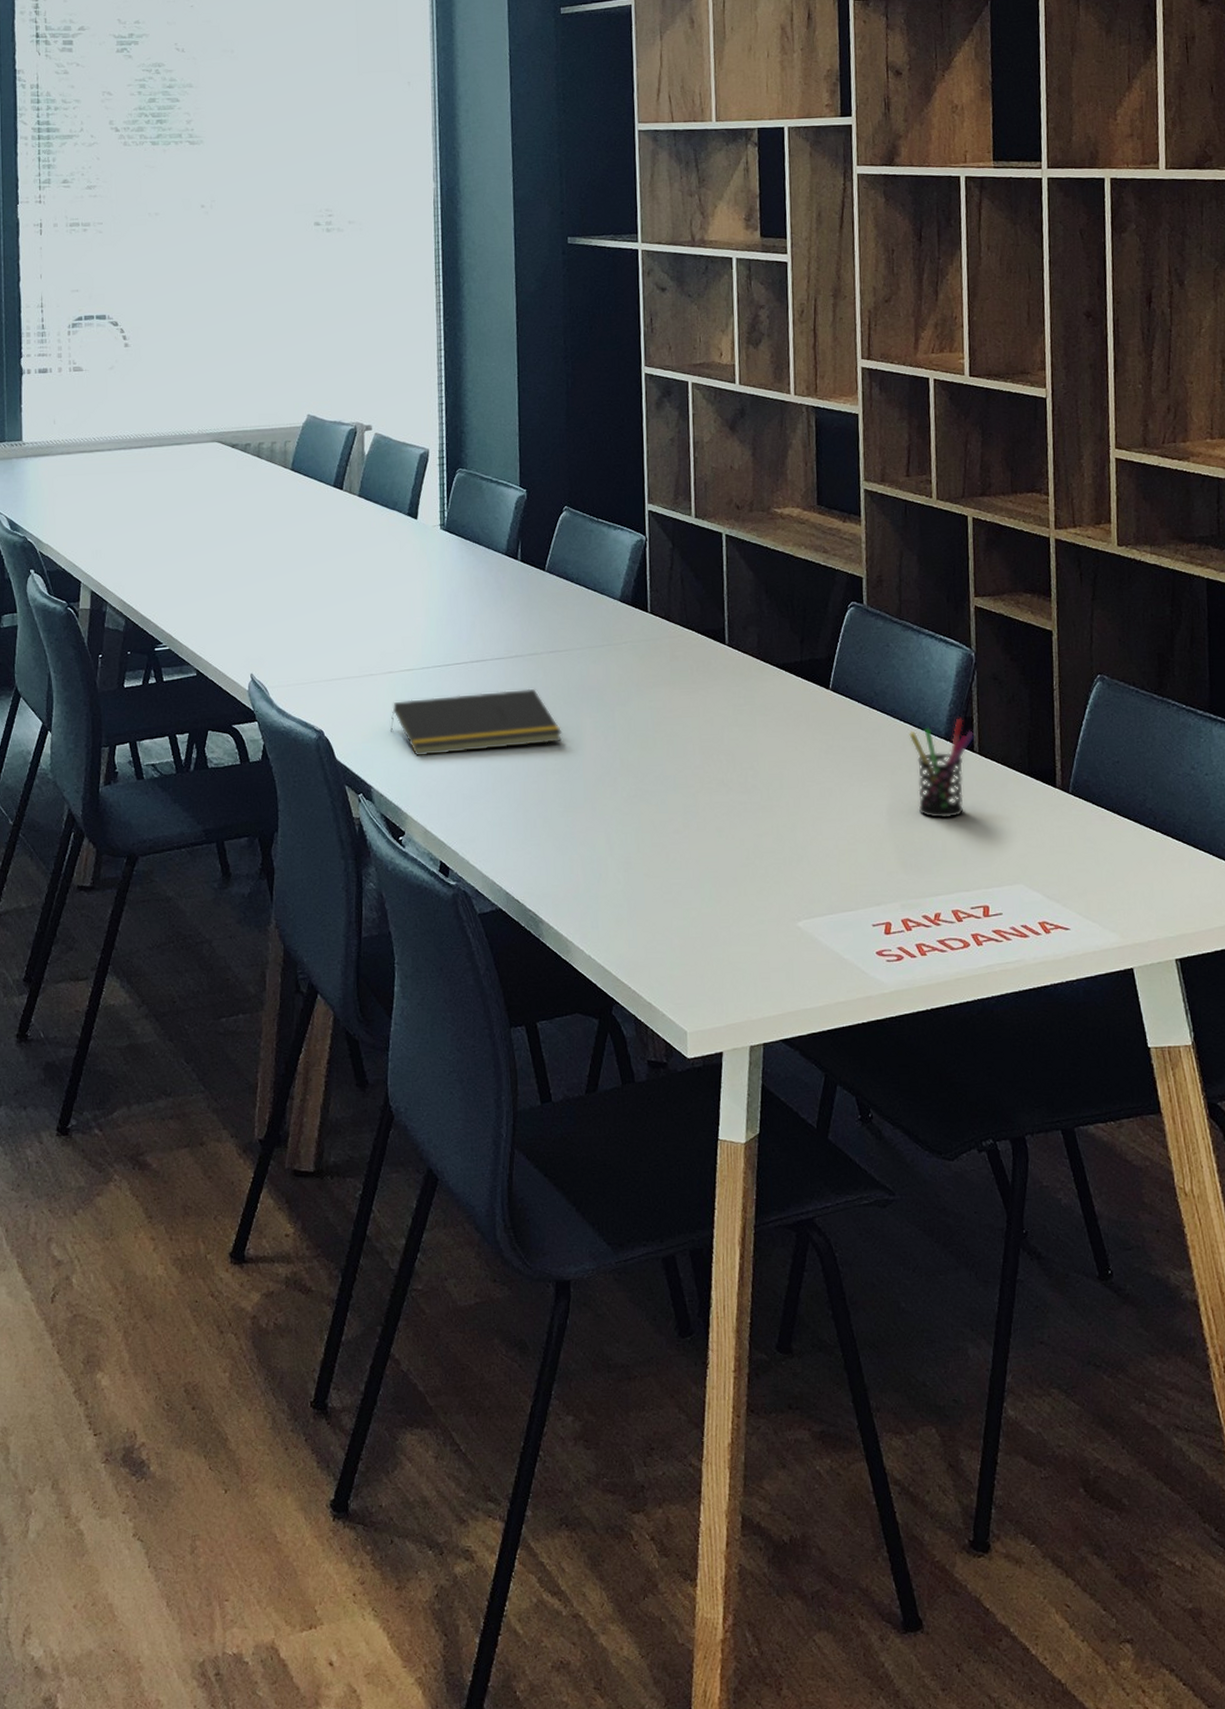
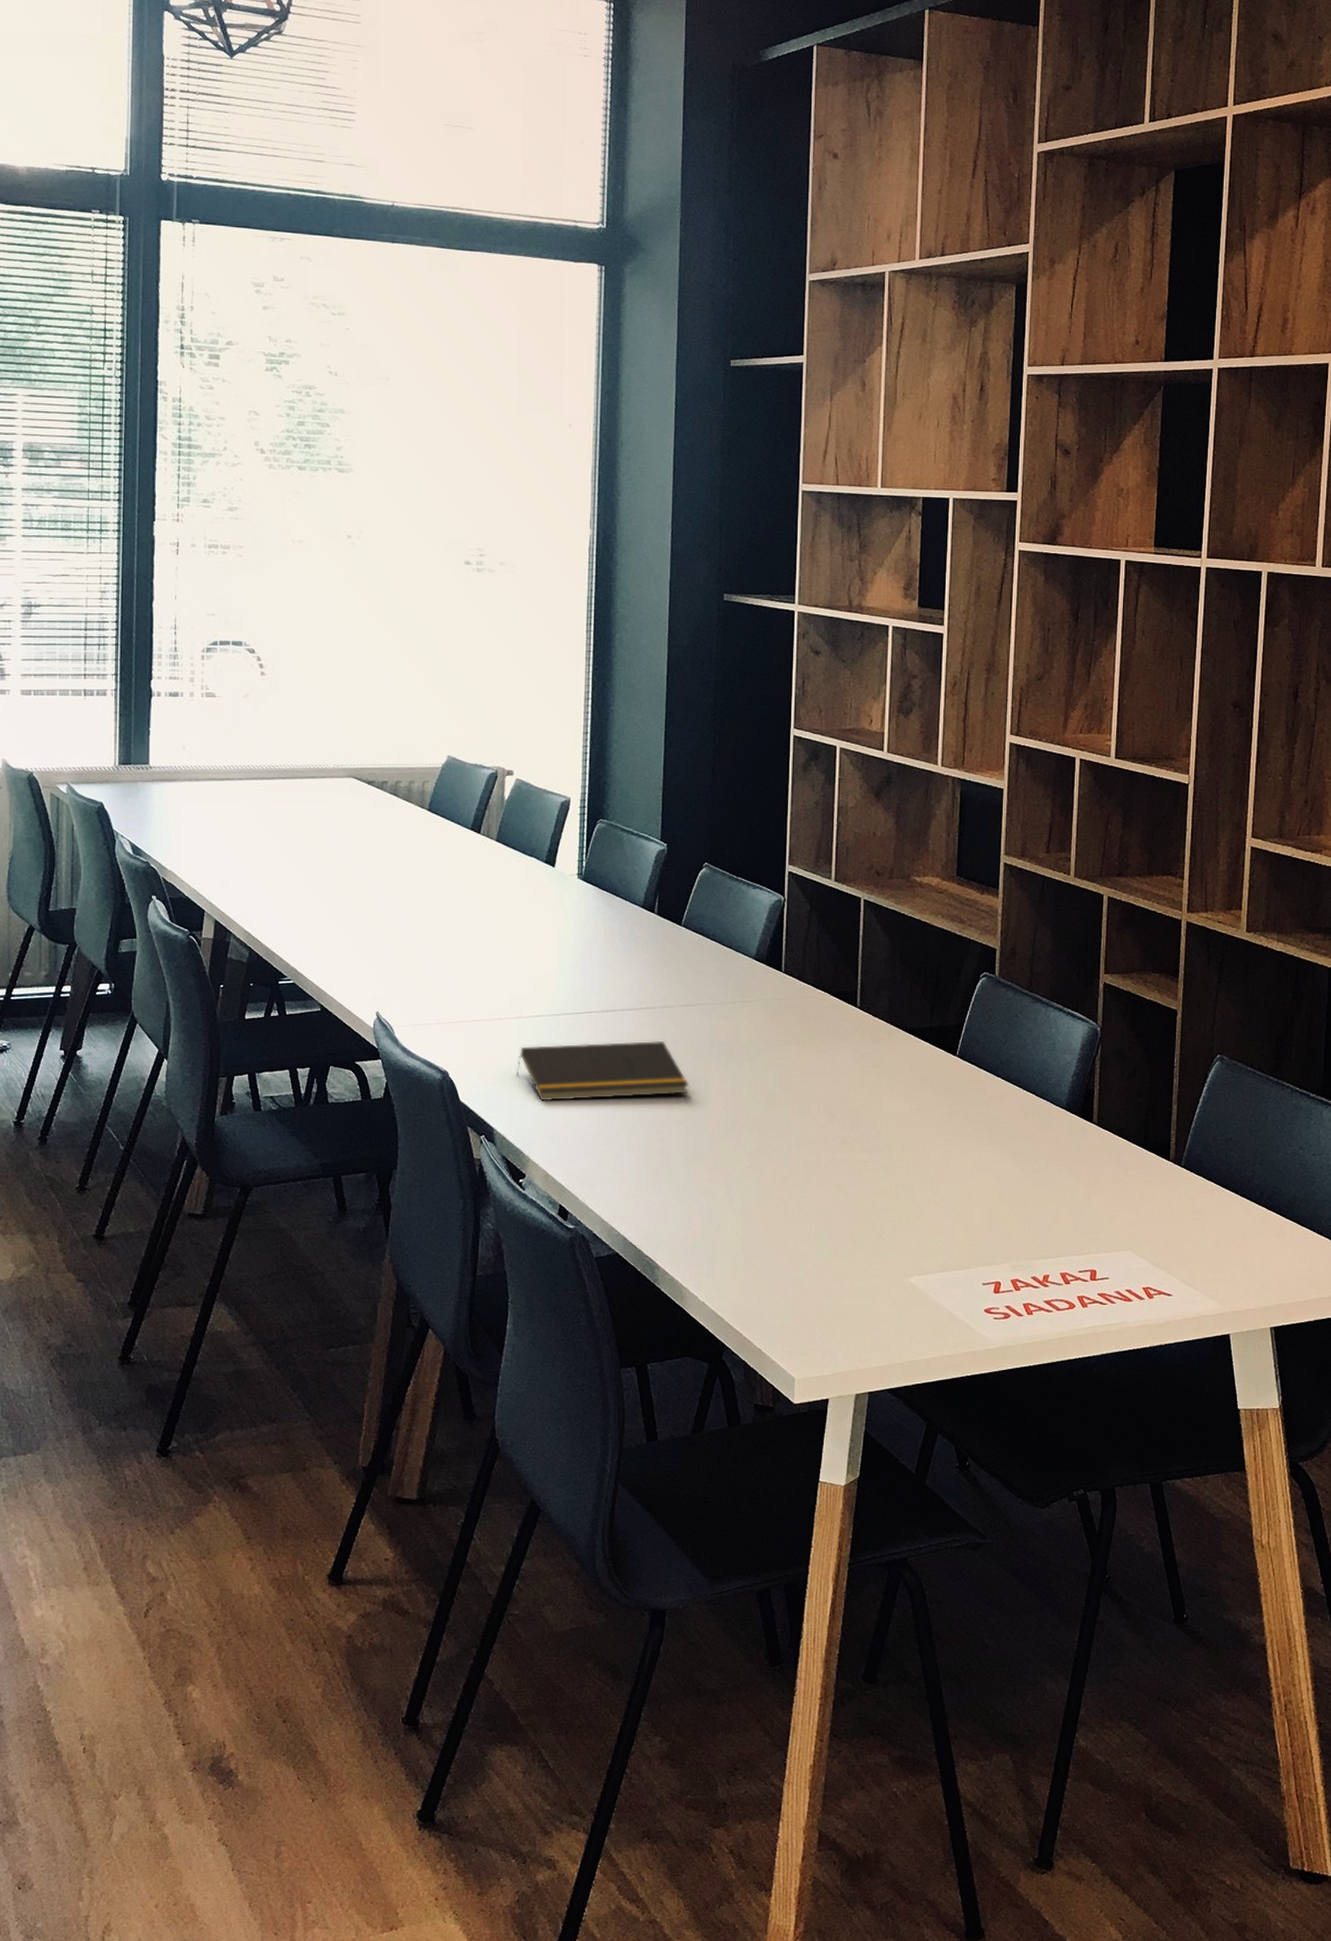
pen holder: present [909,718,975,818] -> none [1031,1089,1095,1184]

